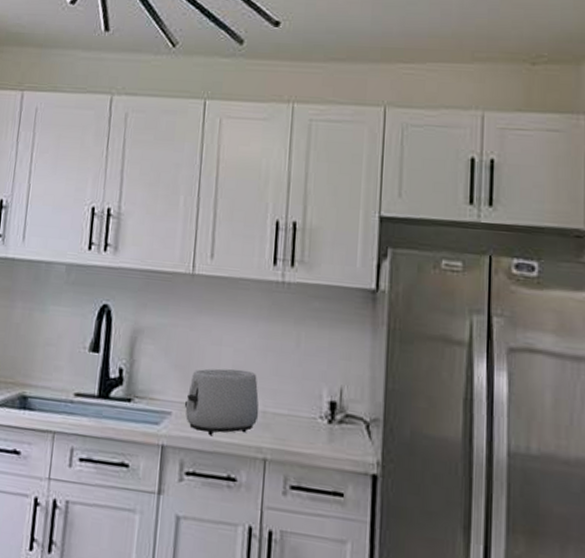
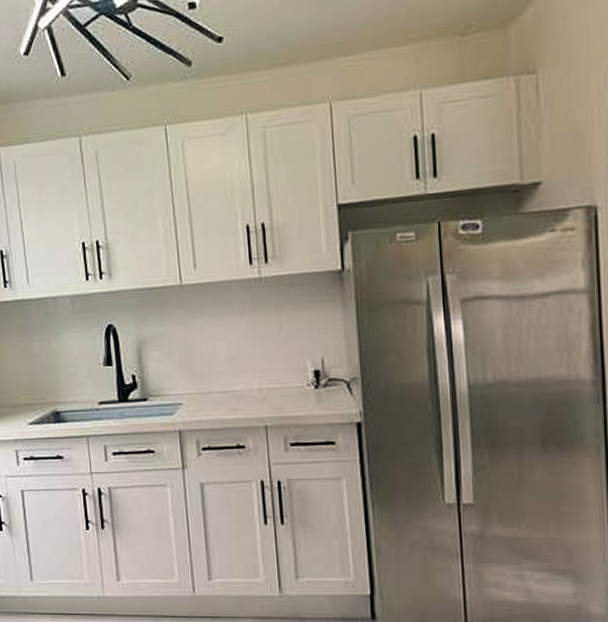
toaster: present [184,368,259,435] -> none [191,357,256,415]

